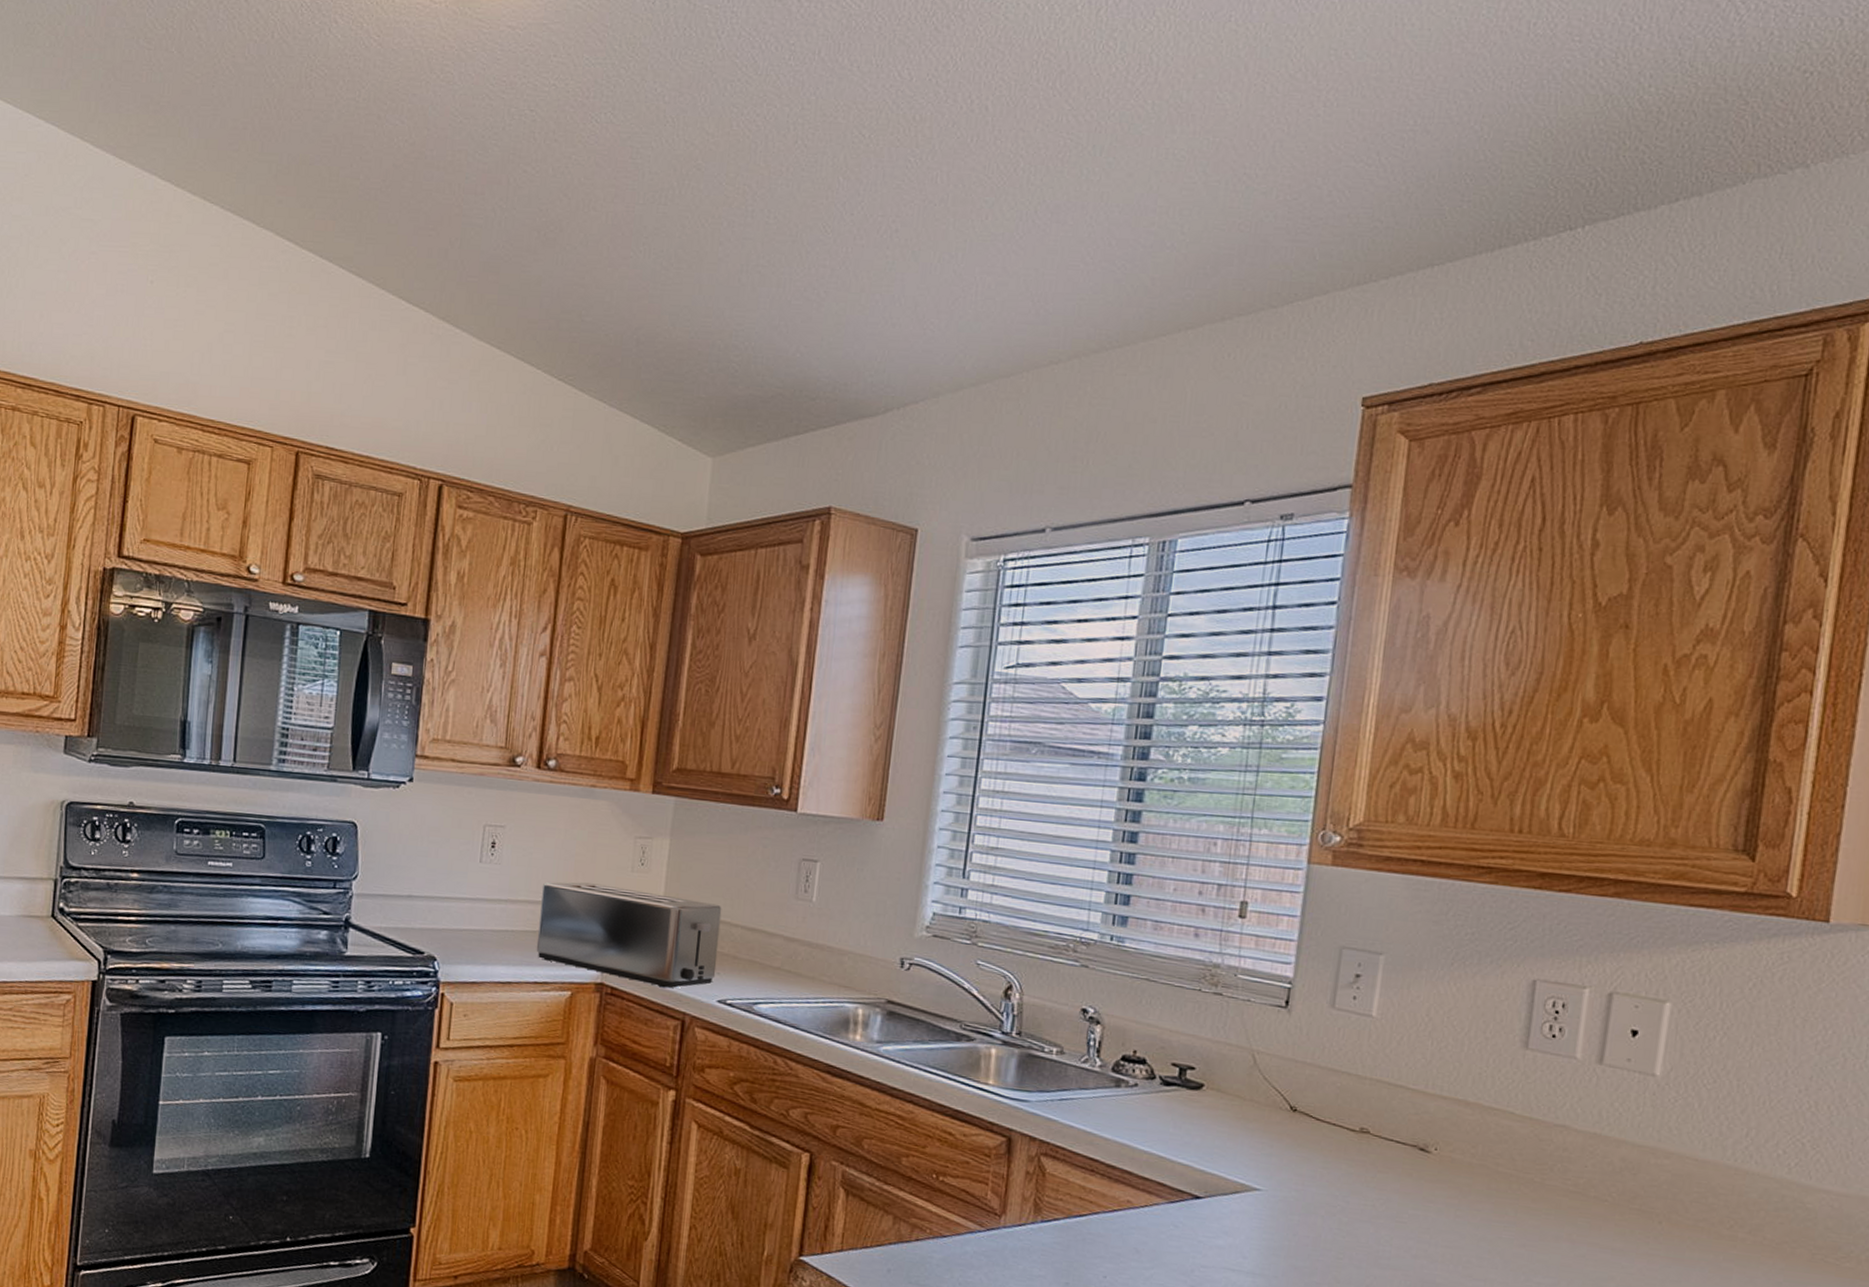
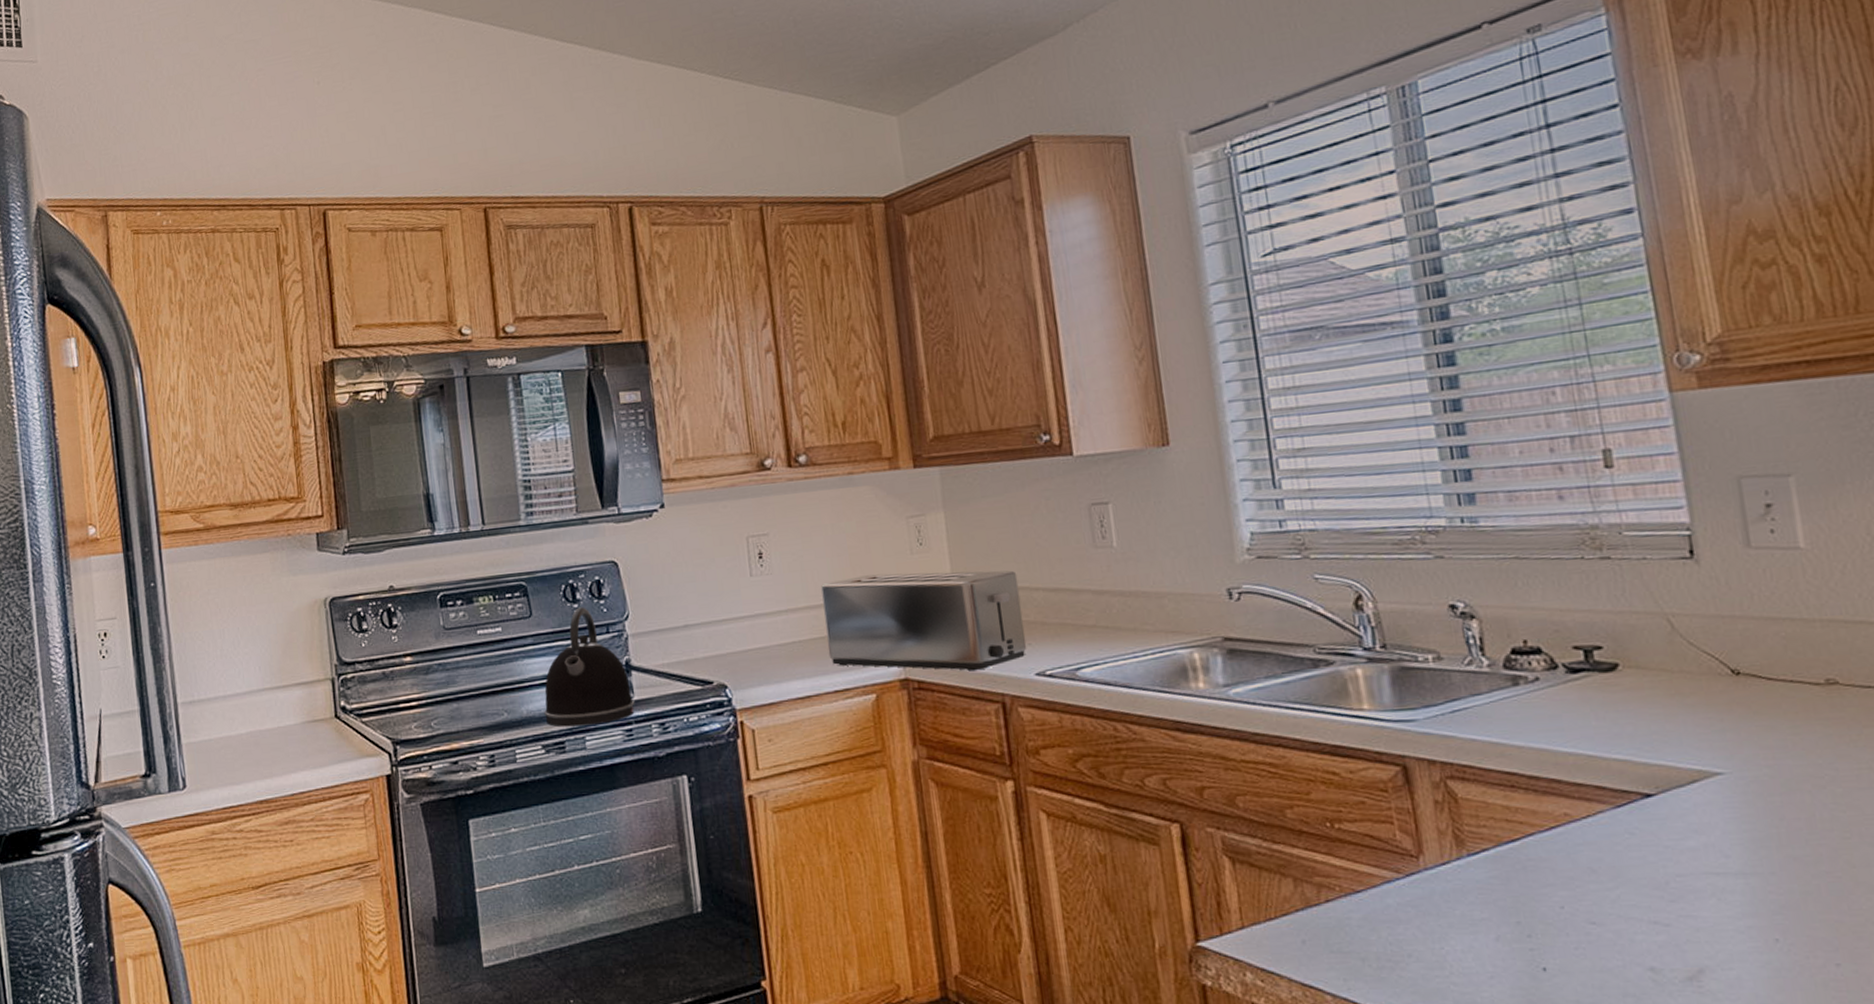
kettle: none [257,859,347,972] -> present [543,607,635,728]

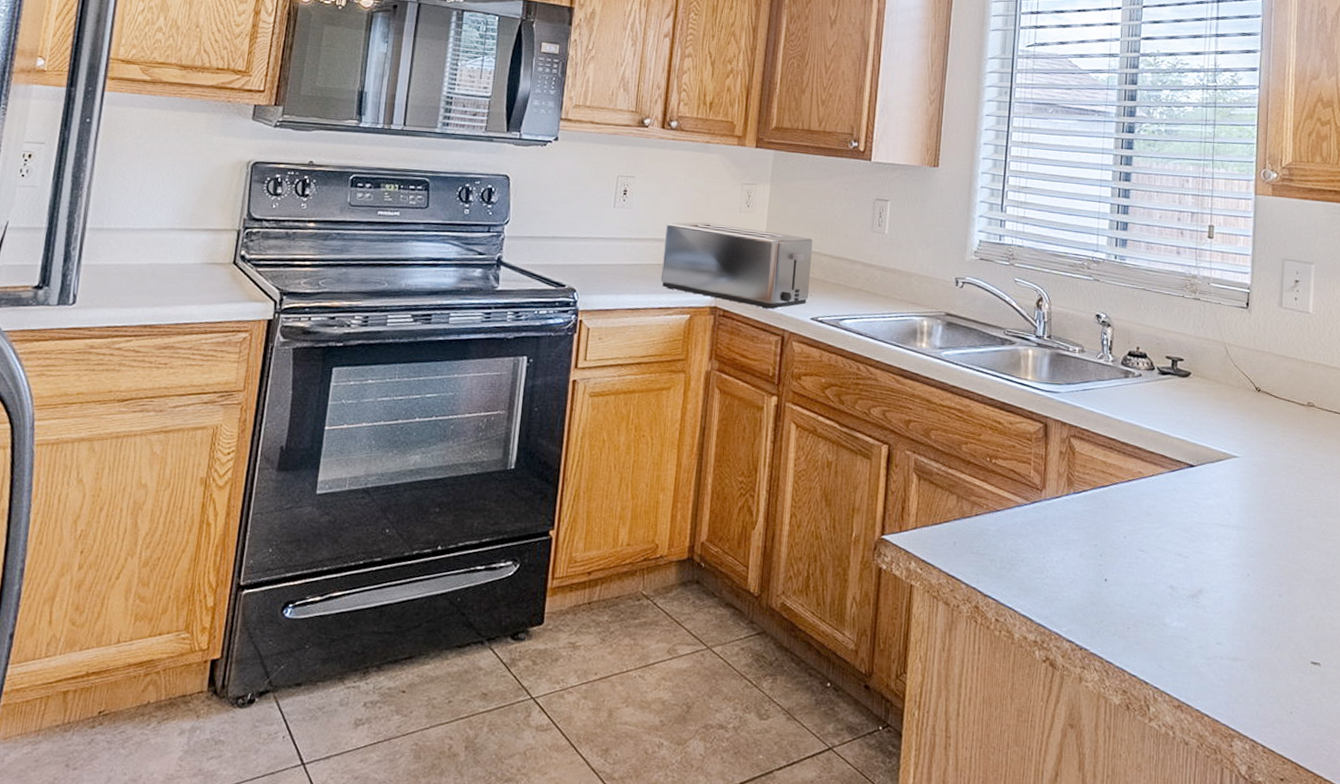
kettle: present [543,607,635,728] -> none [419,207,498,305]

